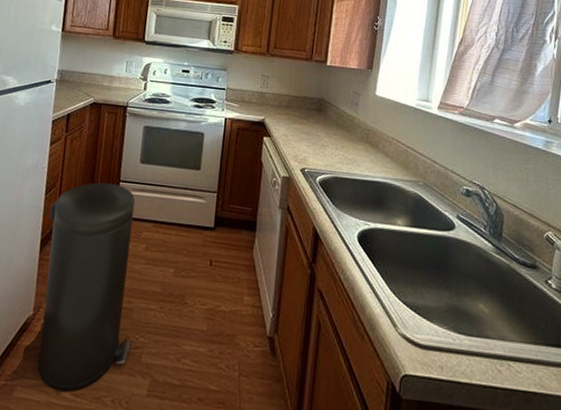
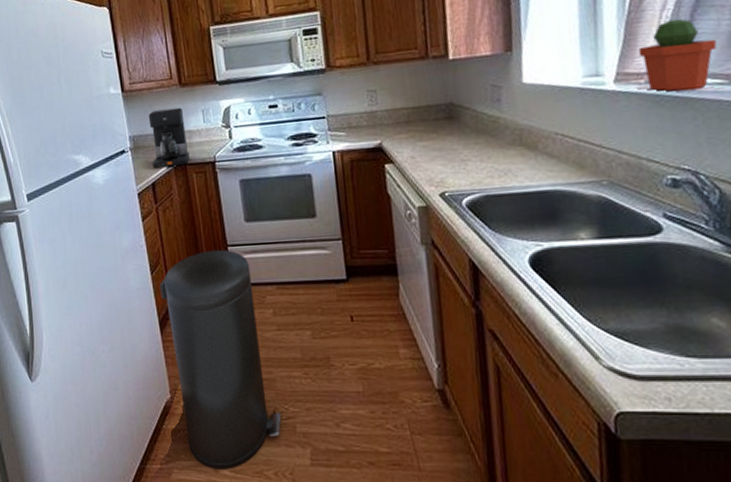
coffee maker: none [71,53,111,105] -> present [148,107,190,169]
succulent plant: none [456,72,507,127] -> present [638,18,717,92]

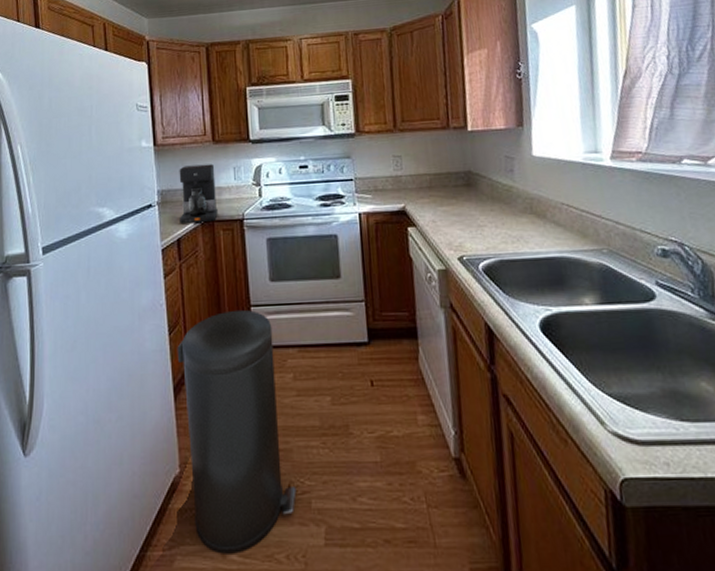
succulent plant: present [638,18,717,92] -> none [629,106,693,170]

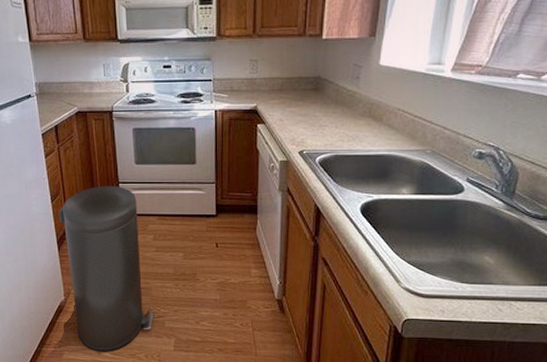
coffee maker: present [178,164,218,225] -> none [53,60,90,114]

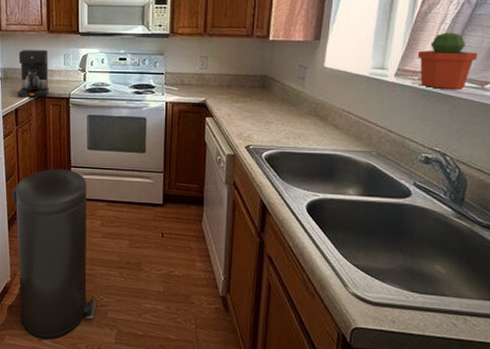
coffee maker: none [53,60,90,114] -> present [17,50,49,98]
succulent plant: none [475,22,536,83] -> present [417,32,477,90]

